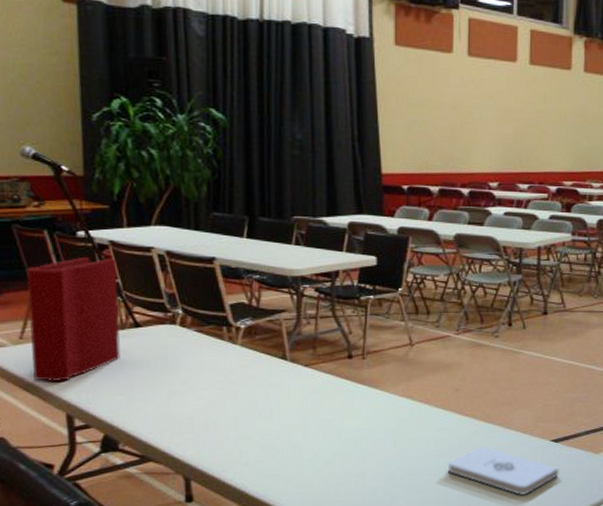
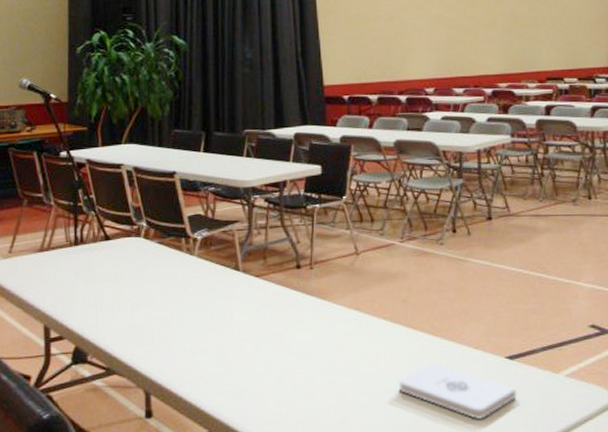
binder: present [26,258,121,381] -> none [17,175,93,293]

